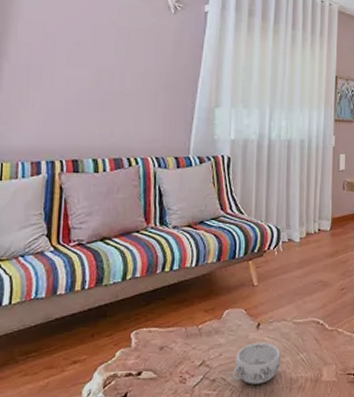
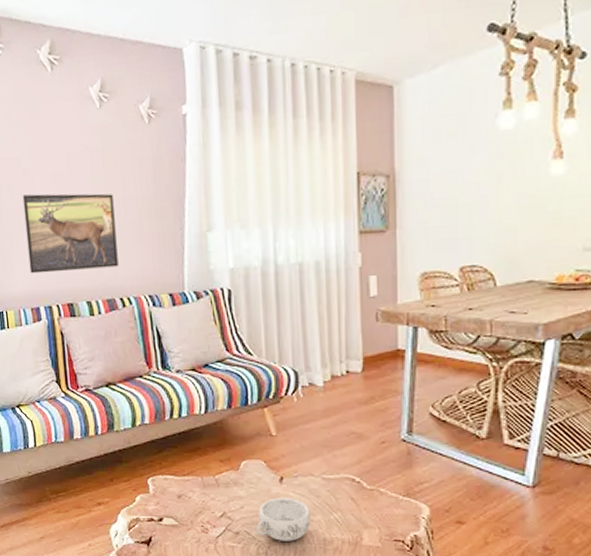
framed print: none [36,56,133,130] -> present [22,193,119,274]

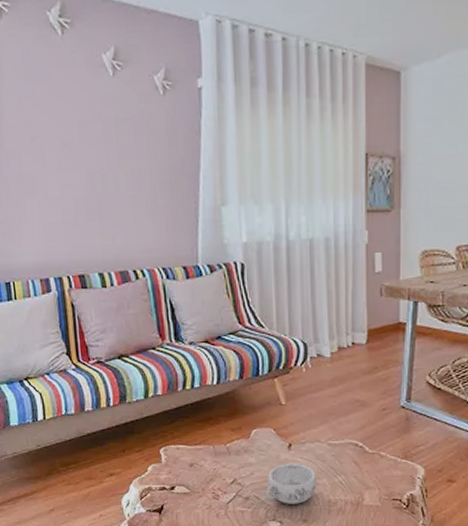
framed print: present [22,193,119,274] -> none [30,162,132,244]

